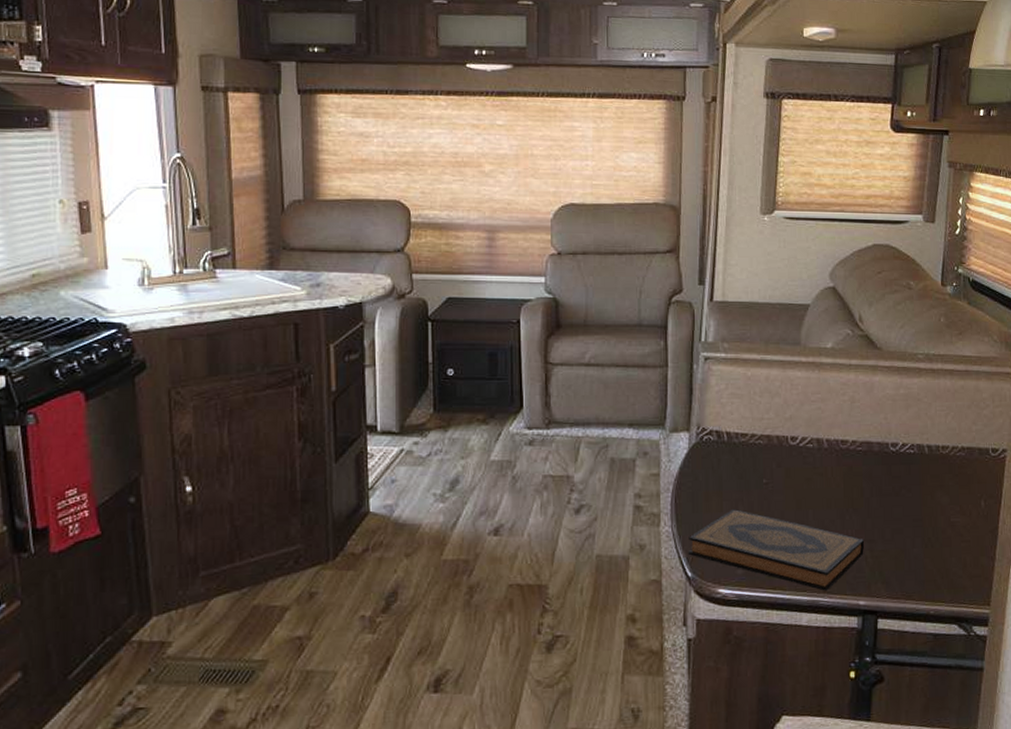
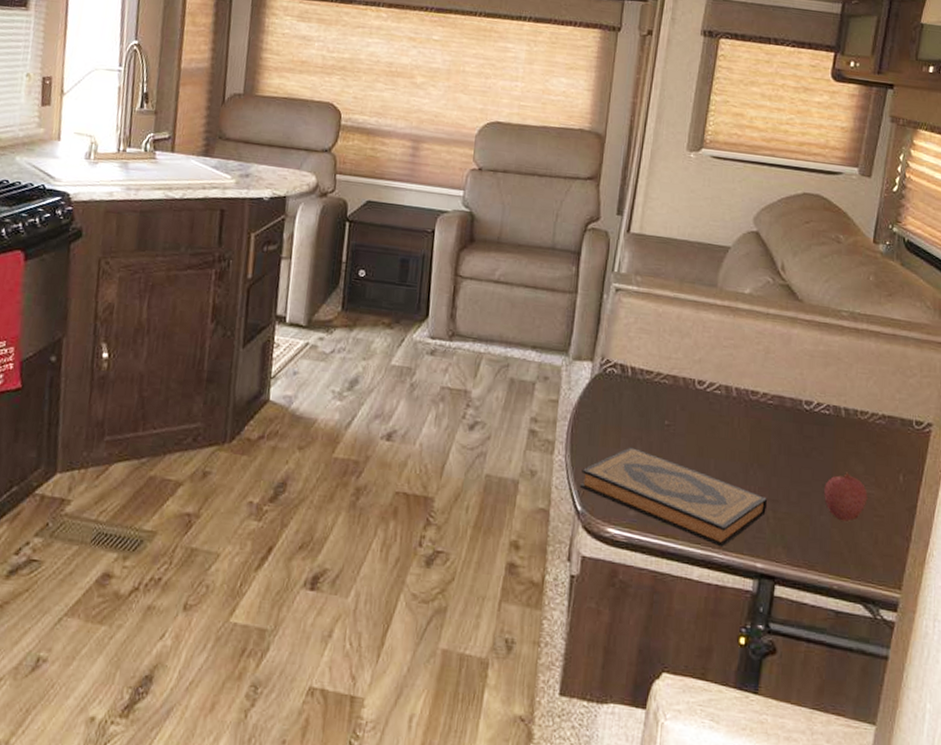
fruit: none [915,505,955,551] -> present [824,472,868,522]

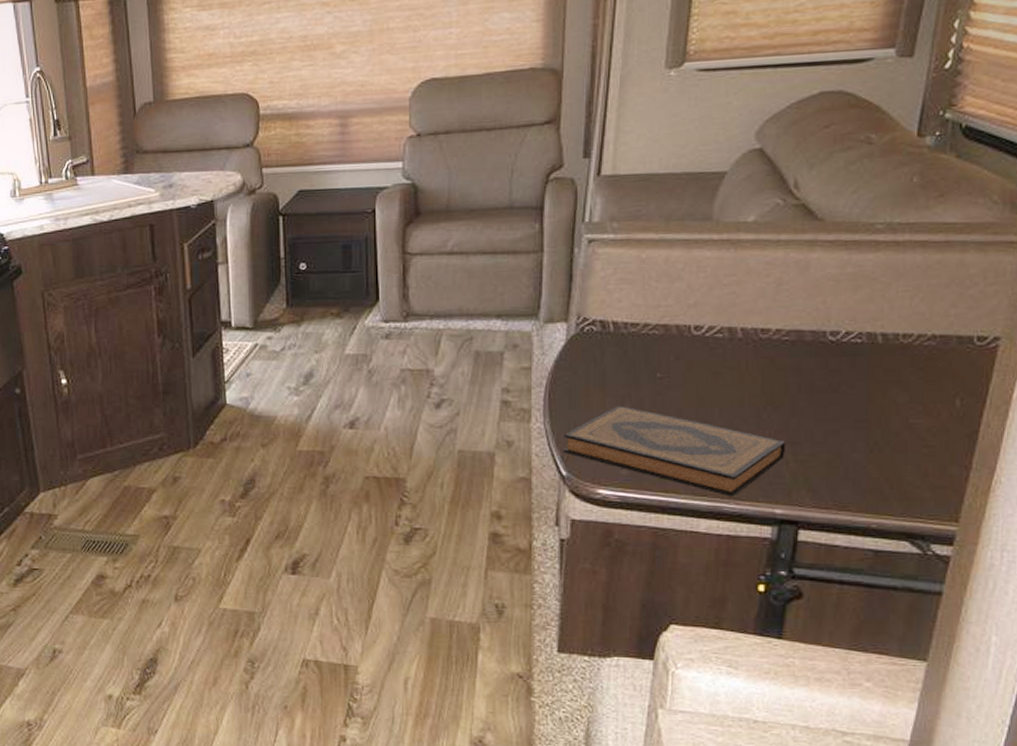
fruit: present [824,472,868,522] -> none [857,403,914,456]

